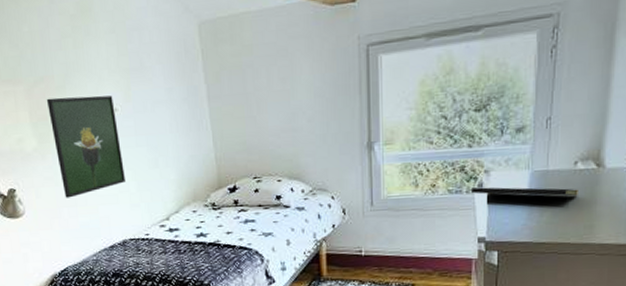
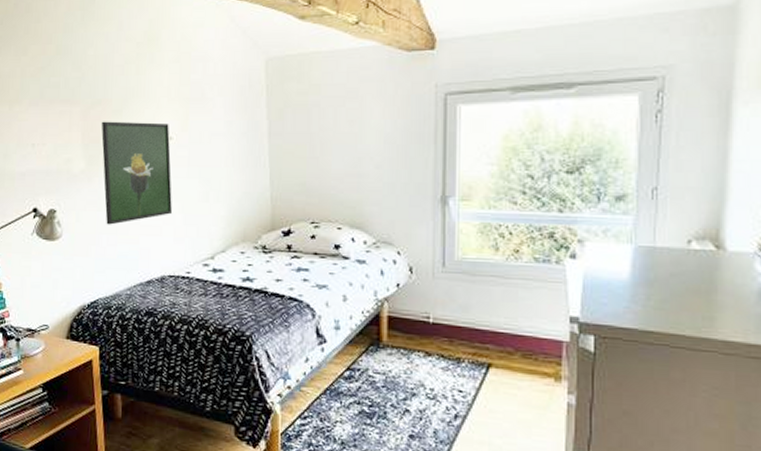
notepad: present [470,187,578,207] -> none [561,258,693,292]

